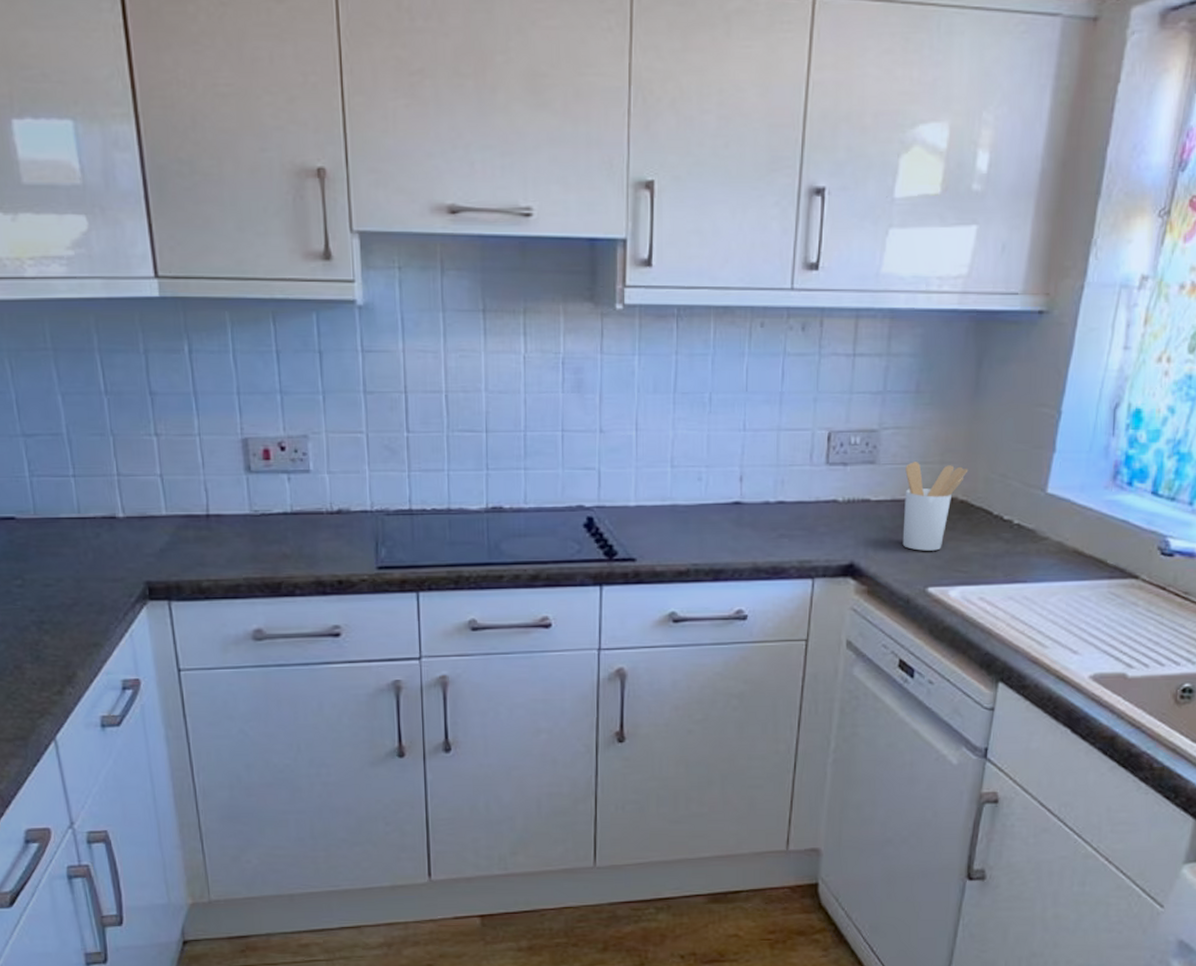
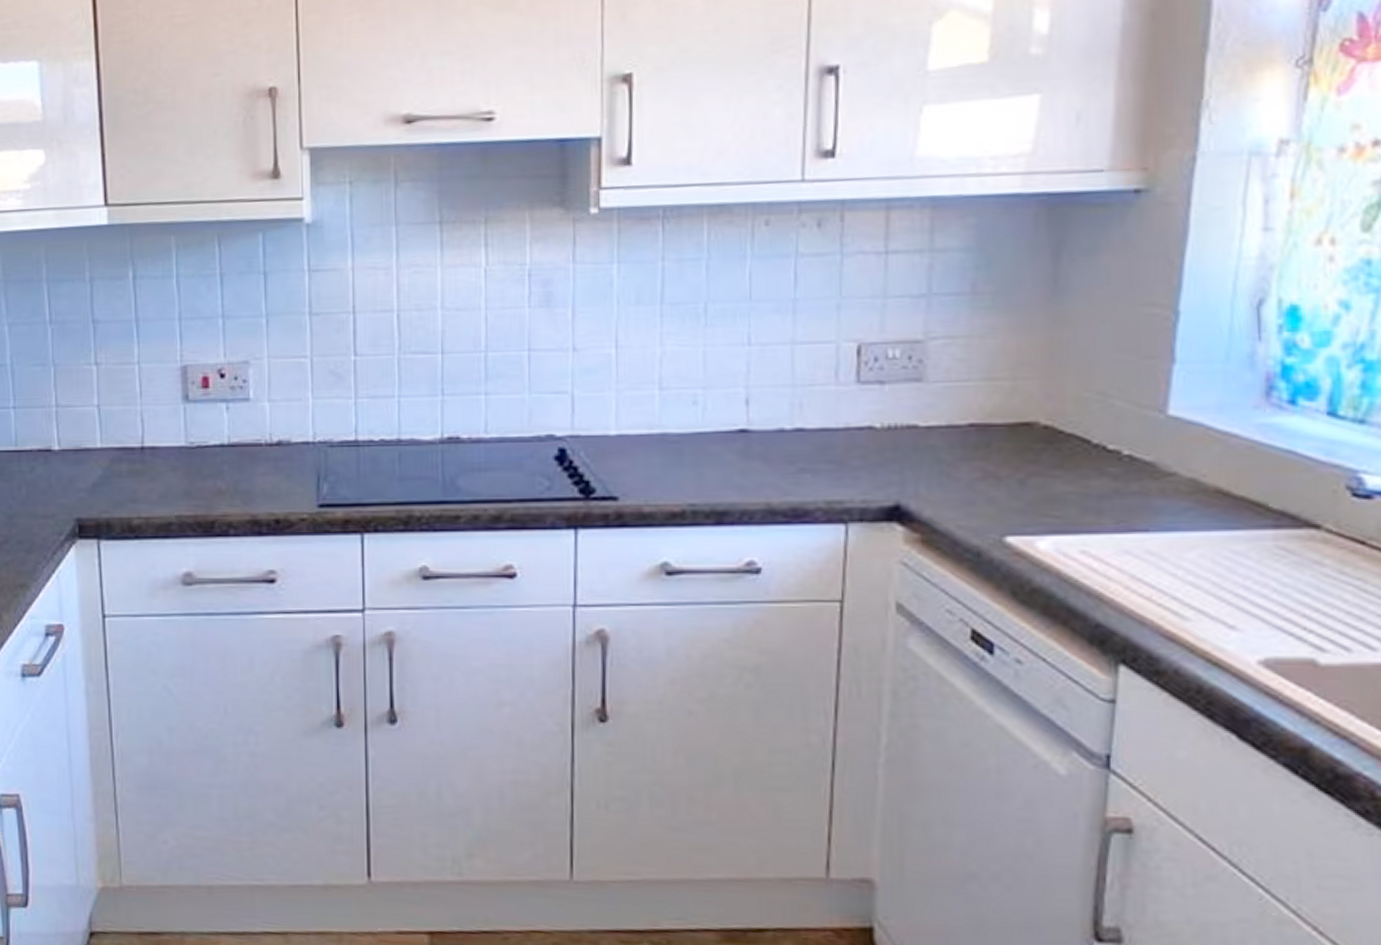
utensil holder: present [902,462,969,551] -> none [964,378,1052,490]

